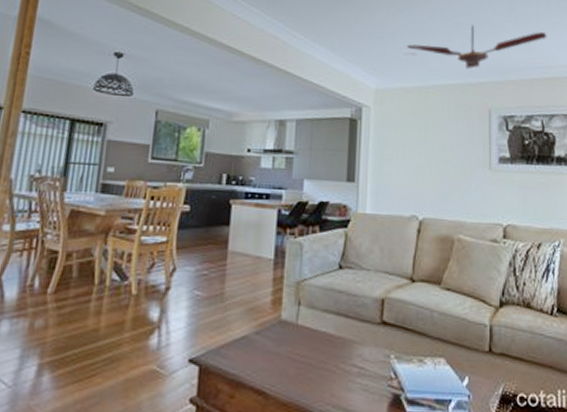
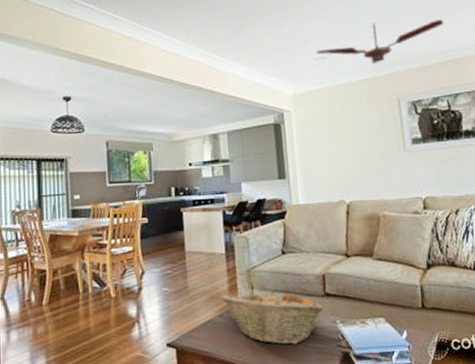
fruit basket: none [260,308,379,378] -> present [220,289,325,345]

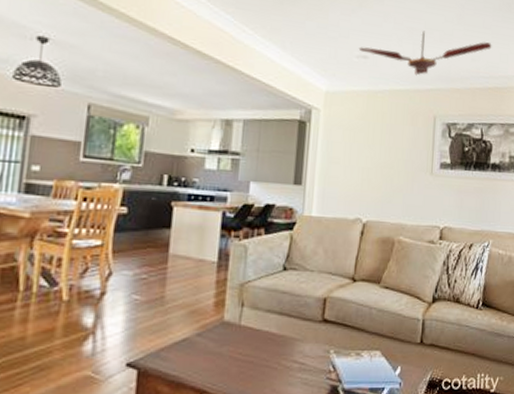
fruit basket: present [220,289,325,345] -> none [202,309,320,374]

